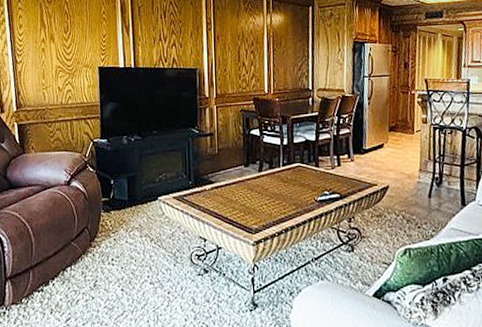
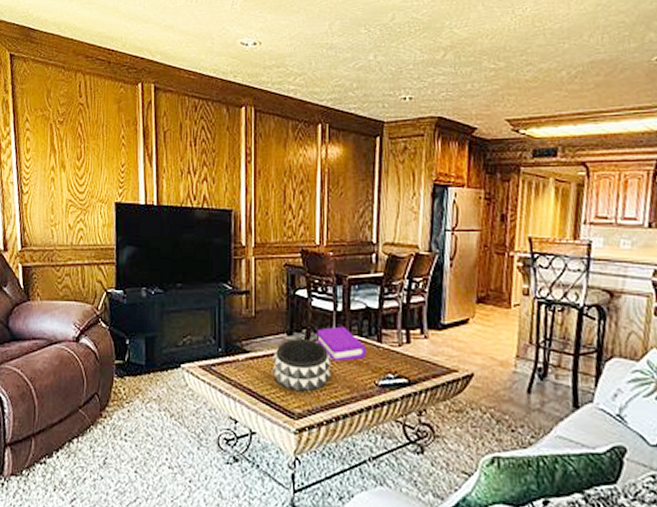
decorative bowl: none [233,168,281,212] -> present [271,338,332,392]
book: none [268,156,307,184] -> present [317,326,366,361]

